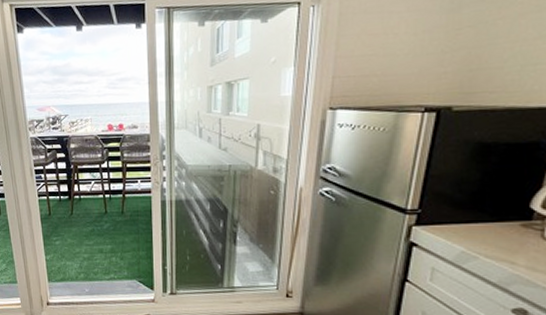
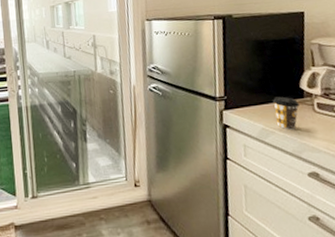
coffee cup: none [483,216,524,257] -> present [272,96,301,130]

